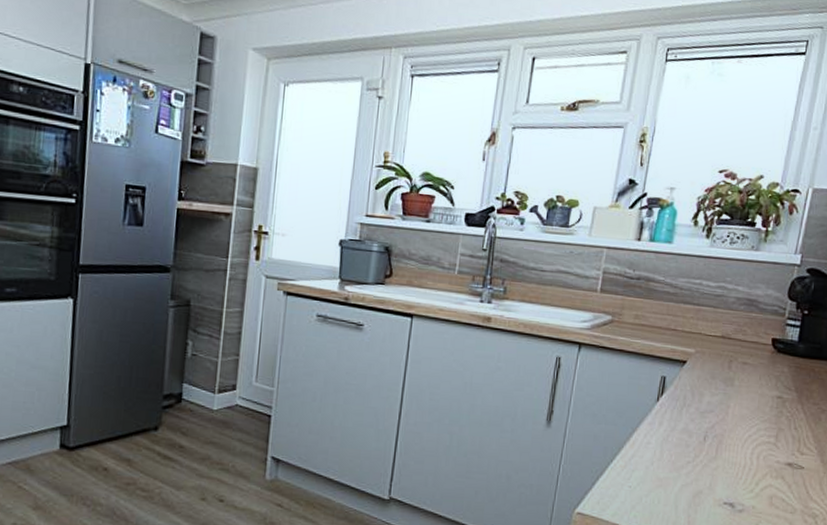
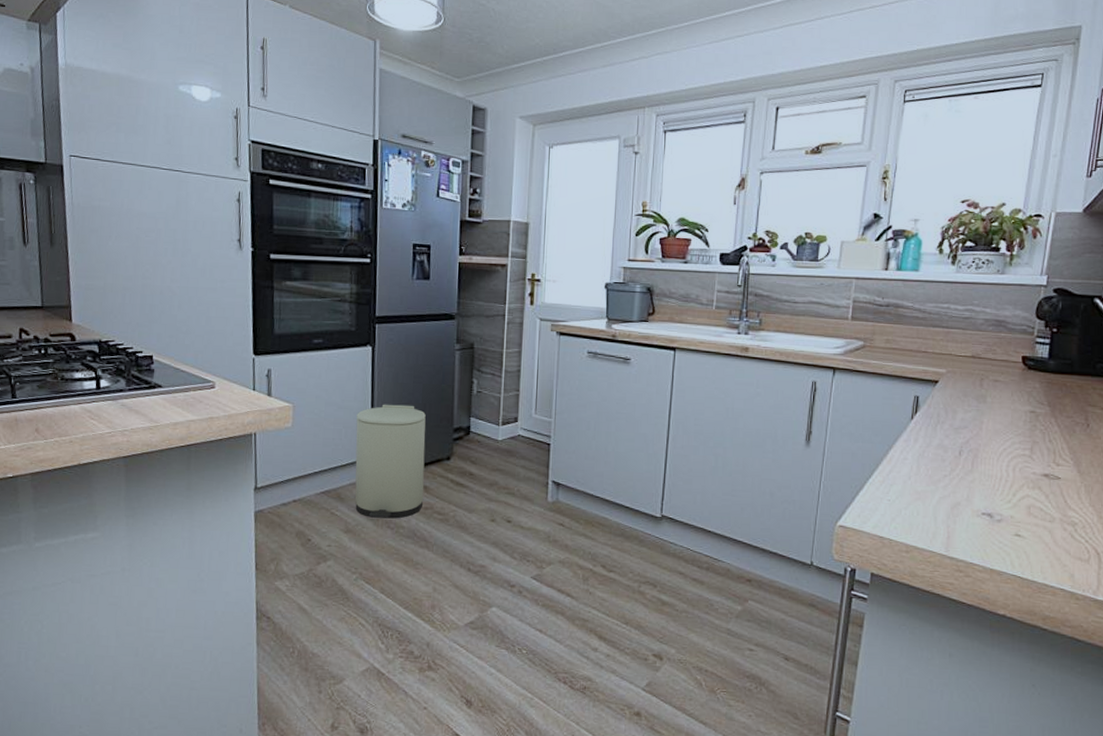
pedal bin: none [46,364,132,495] -> present [355,404,426,519]

